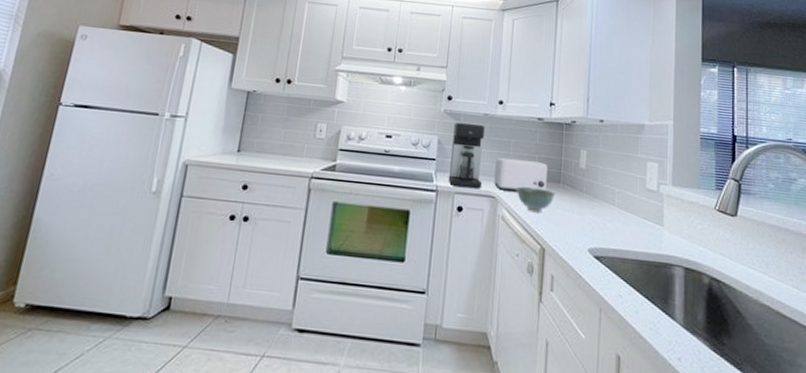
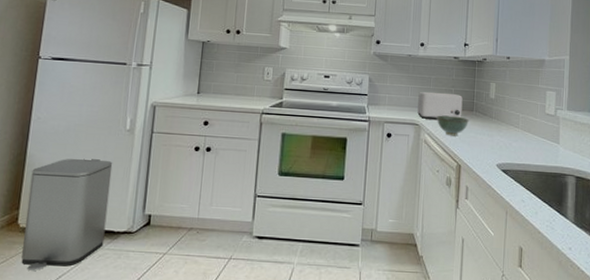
pedal bin: none [11,224,133,363] -> present [21,158,113,271]
coffee maker: present [448,123,485,188] -> none [378,63,409,117]

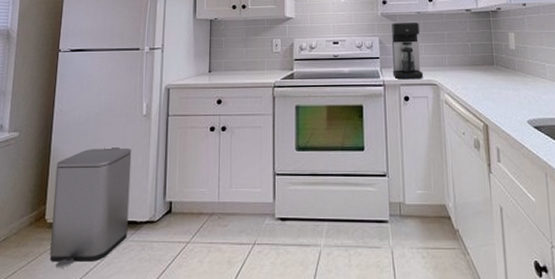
coffee maker: none [378,63,409,117] -> present [391,23,423,79]
toaster: present [417,91,463,120] -> none [433,48,482,78]
bowl: present [436,115,470,136] -> none [454,72,491,94]

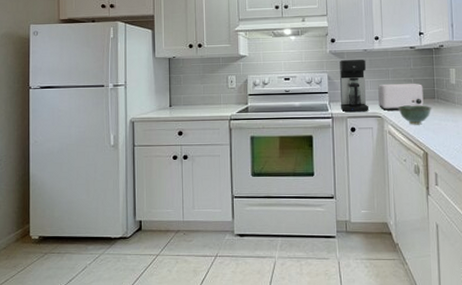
pedal bin: present [50,147,132,268] -> none [36,174,104,276]
toaster: none [433,48,482,78] -> present [378,83,424,110]
bowl: none [454,72,491,94] -> present [398,105,432,125]

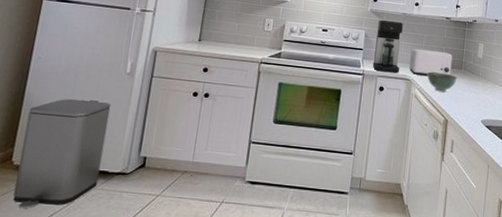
pedal bin: none [36,174,104,276] -> present [13,99,111,208]

